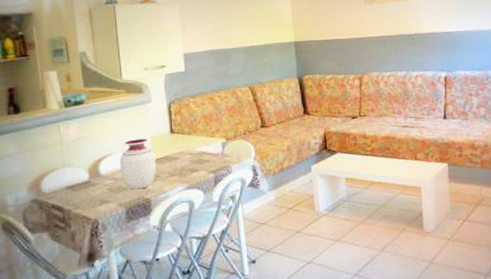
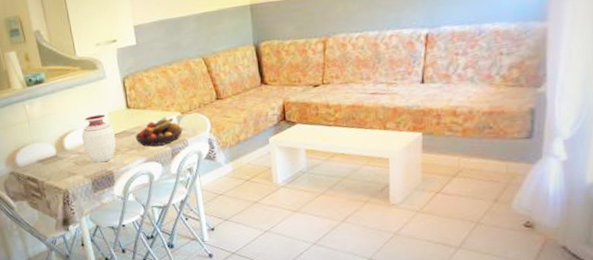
fruit bowl: none [177,142,227,173] -> present [135,116,183,147]

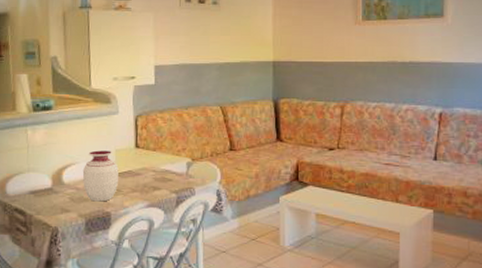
fruit bowl: present [135,116,183,147] -> none [140,161,191,191]

